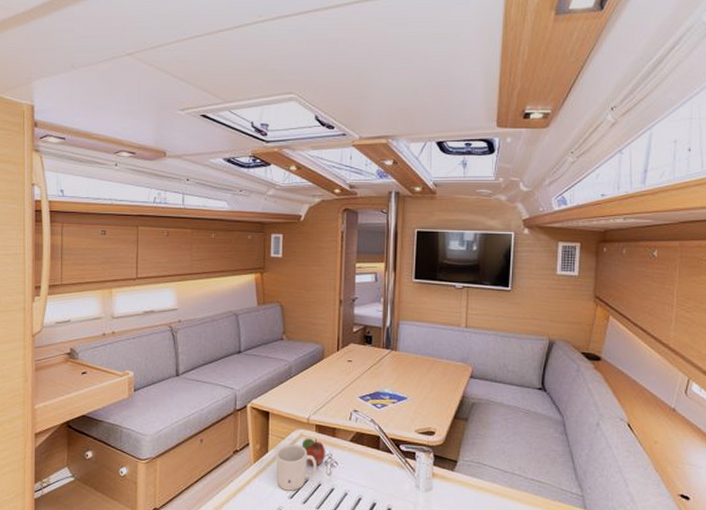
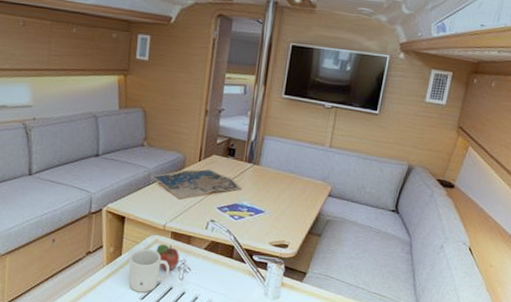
map: none [291,358,381,391] -> present [150,168,241,200]

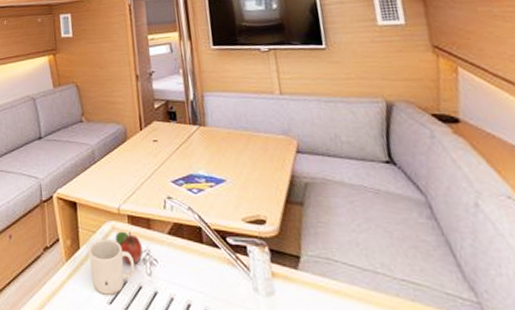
map: present [150,168,241,200] -> none [94,137,192,176]

